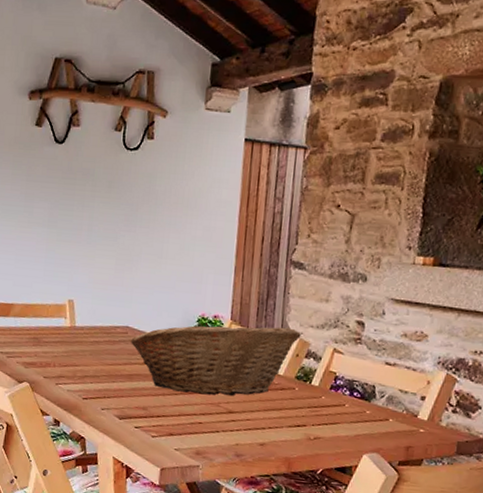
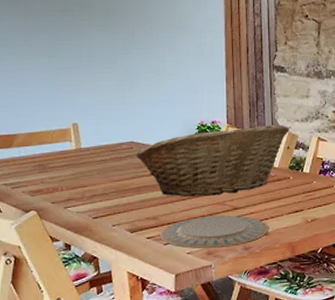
plate: none [147,414,265,451] -> present [159,215,268,249]

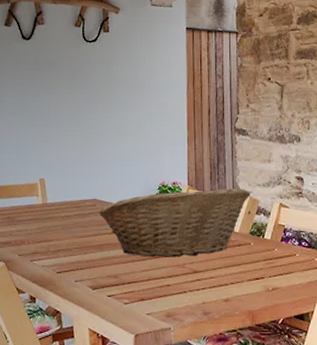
plate: present [159,215,268,249] -> none [119,277,228,311]

